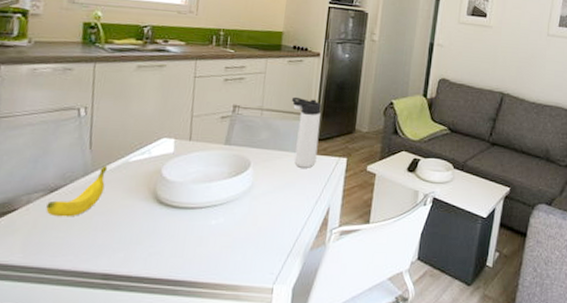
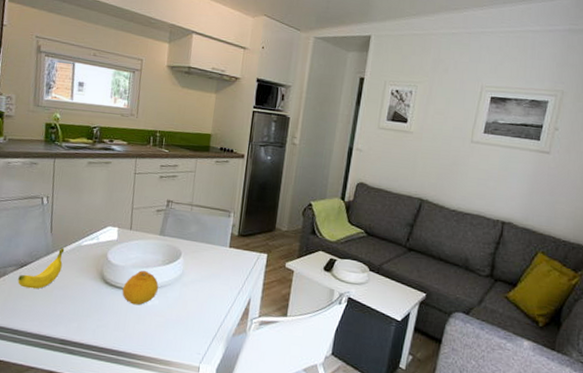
fruit: none [180,186,224,226] -> present [122,270,159,305]
thermos bottle: present [291,96,321,168] -> none [217,194,245,261]

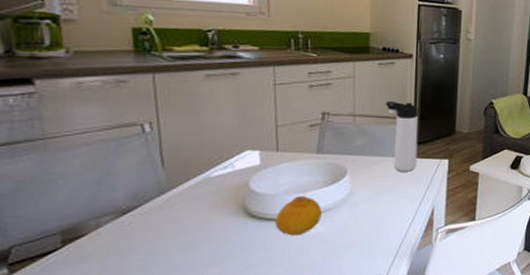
banana: present [17,248,65,289] -> none [120,183,187,239]
thermos bottle: none [217,194,245,261] -> present [385,100,419,172]

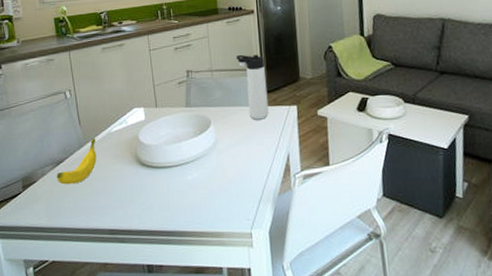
banana: none [120,183,187,239] -> present [57,138,97,185]
fruit: present [275,196,322,236] -> none [160,146,195,182]

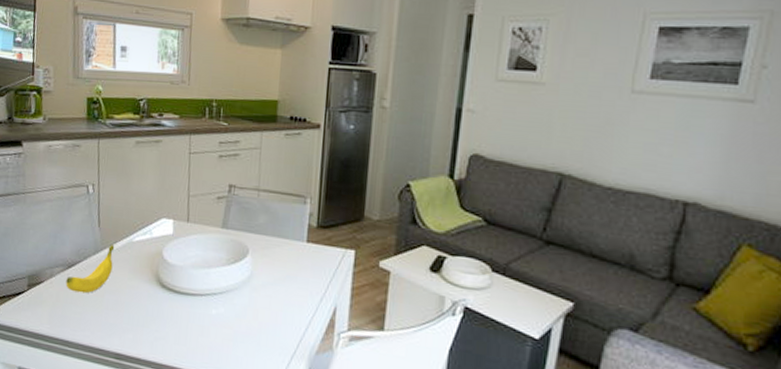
thermos bottle: present [236,54,269,120] -> none [289,176,324,260]

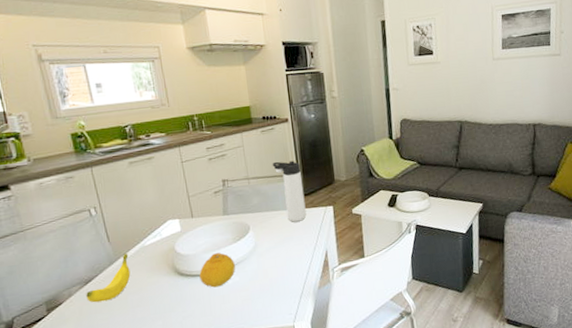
fruit: none [181,271,223,314] -> present [199,253,235,288]
thermos bottle: none [289,176,324,260] -> present [272,160,307,222]

